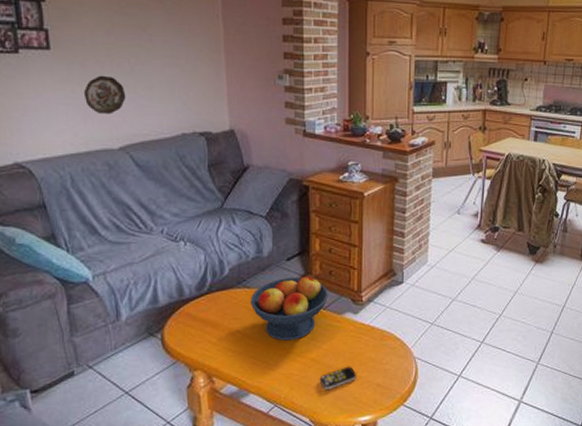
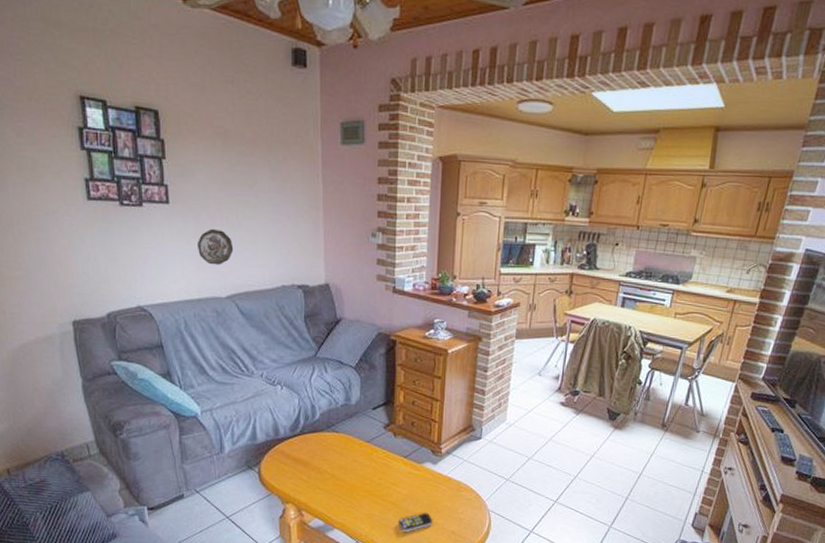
fruit bowl: present [250,276,329,341] -> none [337,425,411,484]

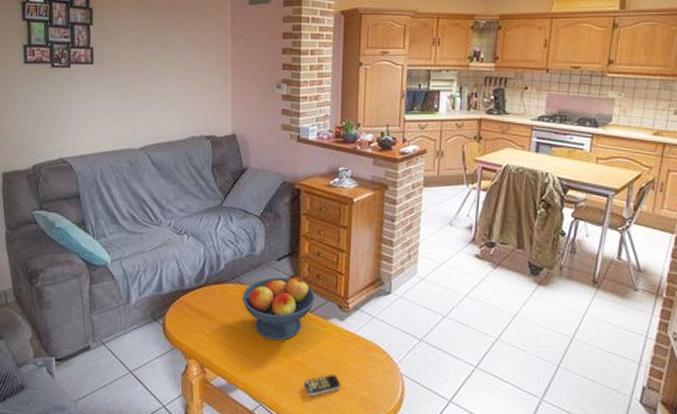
decorative plate: present [196,228,234,265] -> none [115,85,149,119]
fruit bowl: none [337,425,411,484] -> present [241,277,316,341]

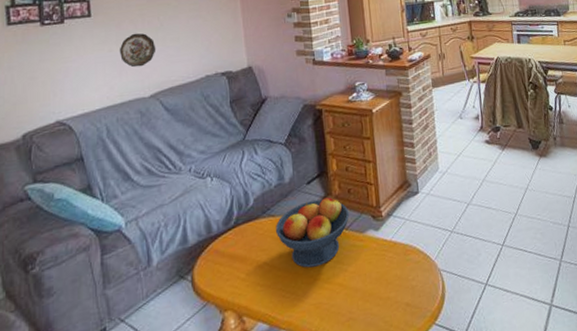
decorative plate: none [115,85,149,119] -> present [119,33,156,68]
remote control: present [303,374,342,396] -> none [348,287,386,317]

